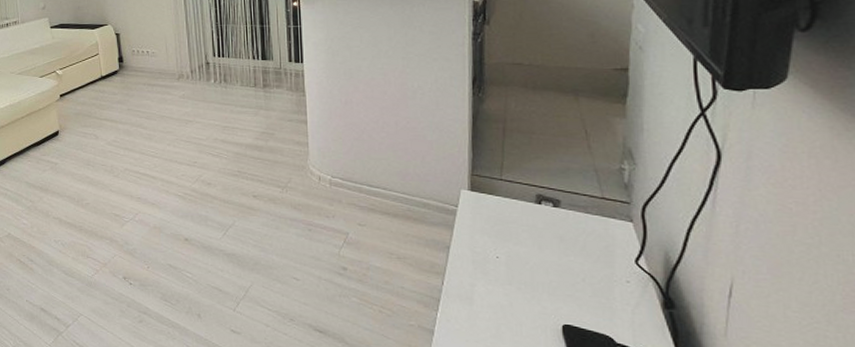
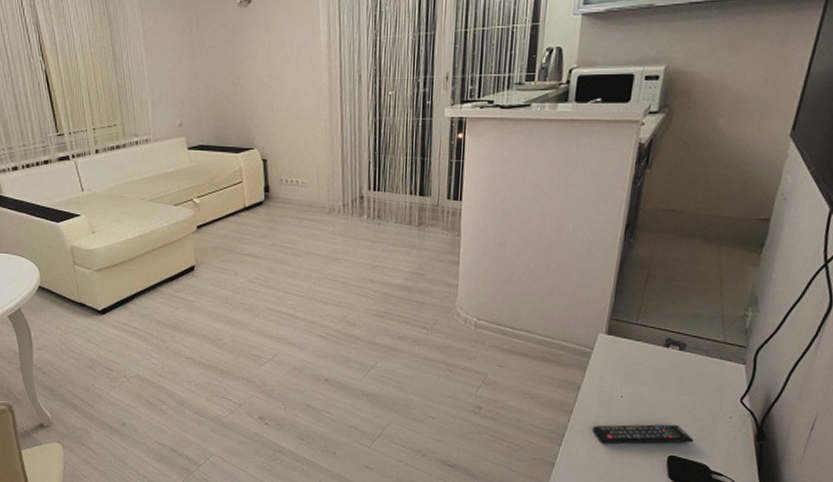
remote control: none [471,288,589,311] -> present [593,424,694,444]

